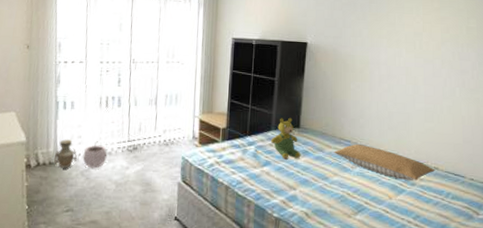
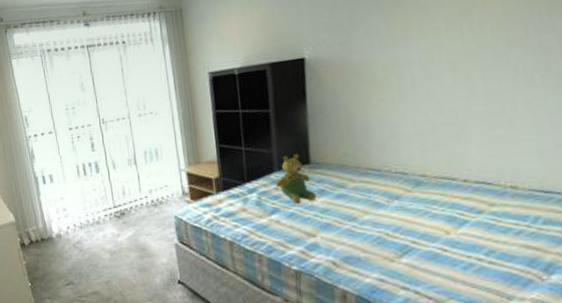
vase: present [54,139,77,168] -> none [45,213,67,243]
plant pot: present [82,141,108,169] -> none [71,211,96,240]
pillow: present [334,144,435,181] -> none [360,172,513,209]

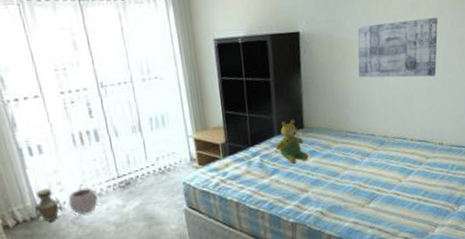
vase: none [45,213,67,243] -> present [34,188,63,221]
plant pot: none [71,211,96,240] -> present [68,184,98,215]
wall art: none [380,24,503,105] -> present [357,17,438,78]

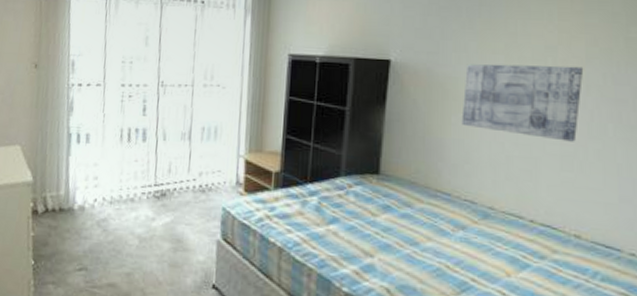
vase: present [34,188,63,221] -> none [65,180,93,217]
plant pot: present [68,184,98,215] -> none [99,184,129,218]
teddy bear: present [275,119,309,164] -> none [338,160,381,216]

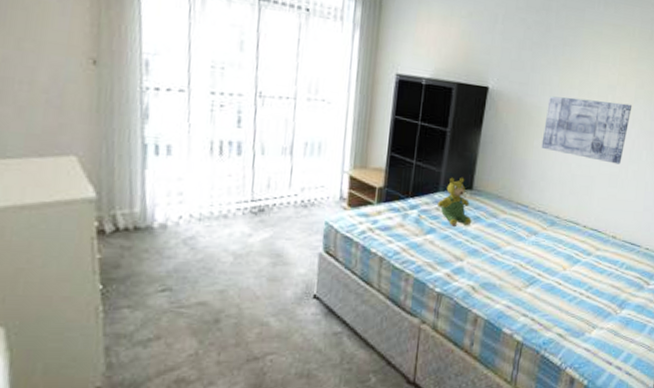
teddy bear: none [338,160,381,216] -> present [436,177,472,226]

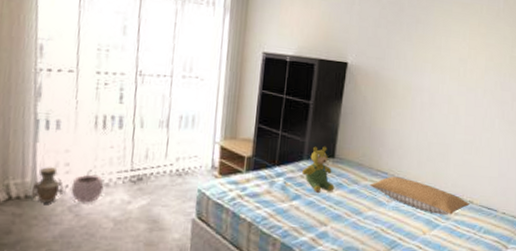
vase: none [142,196,177,235] -> present [32,167,64,203]
plant pot: none [185,200,222,236] -> present [71,170,104,203]
pillow: none [509,210,613,250] -> present [370,176,470,215]
wall art: present [541,96,633,164] -> none [398,69,483,132]

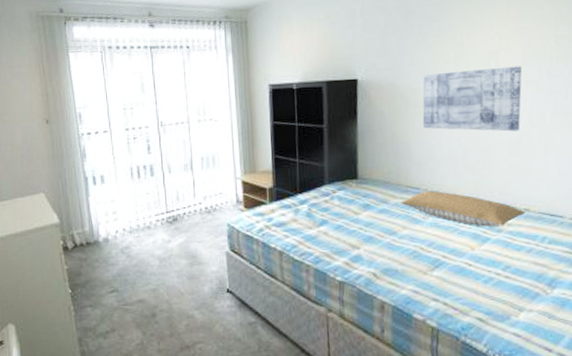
vase: present [32,167,64,203] -> none [91,216,115,247]
plant pot: present [71,170,104,203] -> none [120,215,146,245]
teddy bear: present [301,146,335,193] -> none [324,168,362,216]
wall art: none [398,69,483,132] -> present [422,66,522,132]

